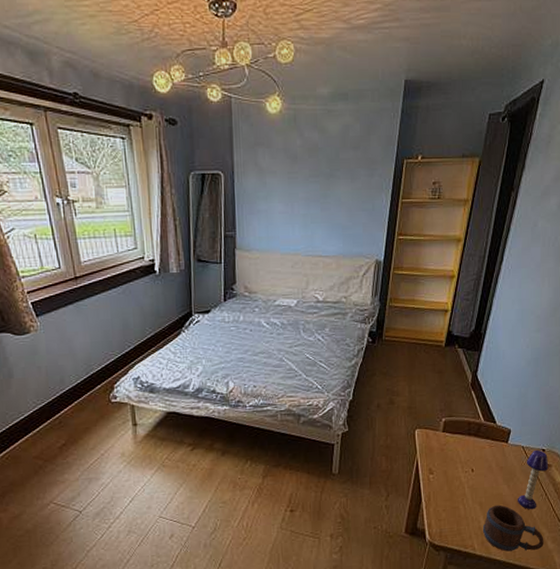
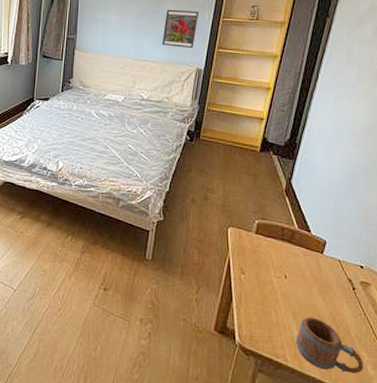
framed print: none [335,192,376,238] -> present [162,9,199,49]
toy lamp: present [517,449,549,510] -> none [333,265,368,329]

